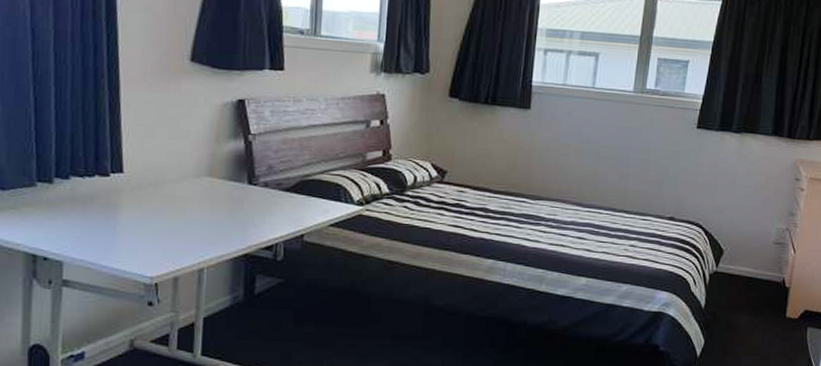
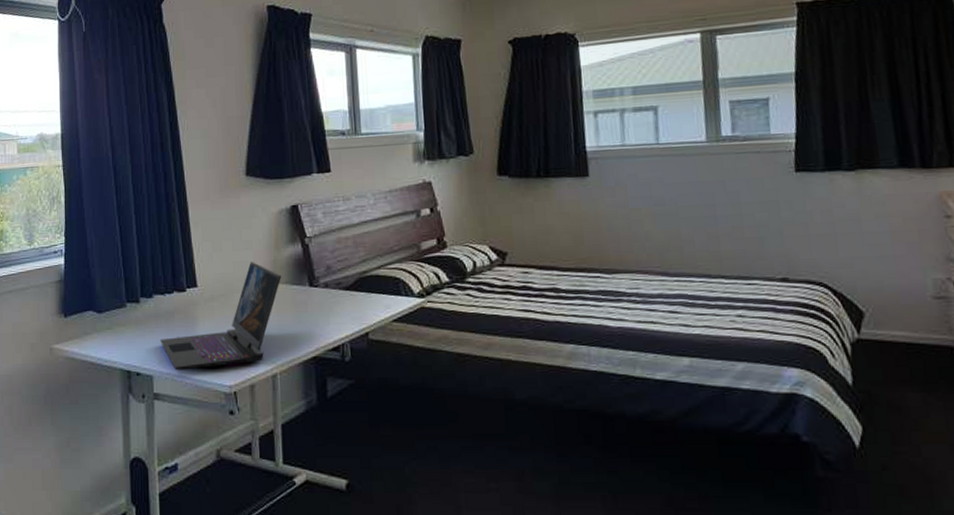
laptop: none [75,153,219,259] -> present [160,262,281,371]

